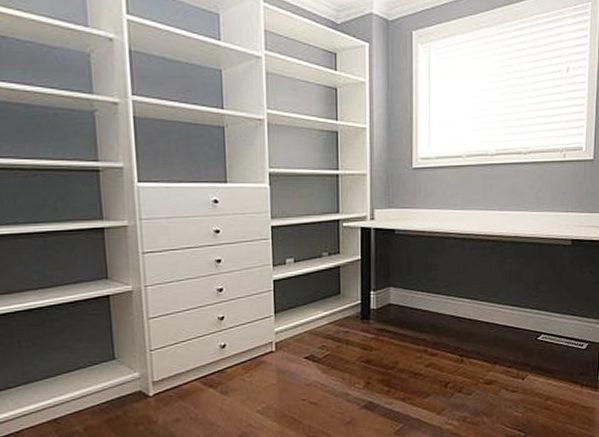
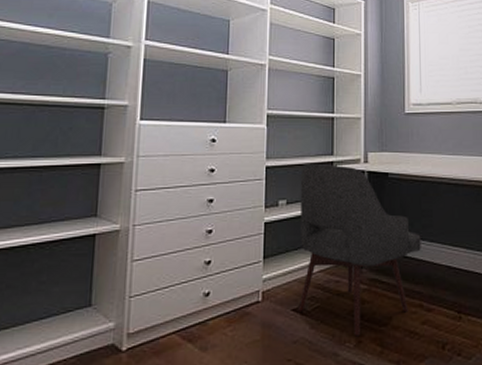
chair: none [306,222,427,379] -> present [298,164,421,337]

